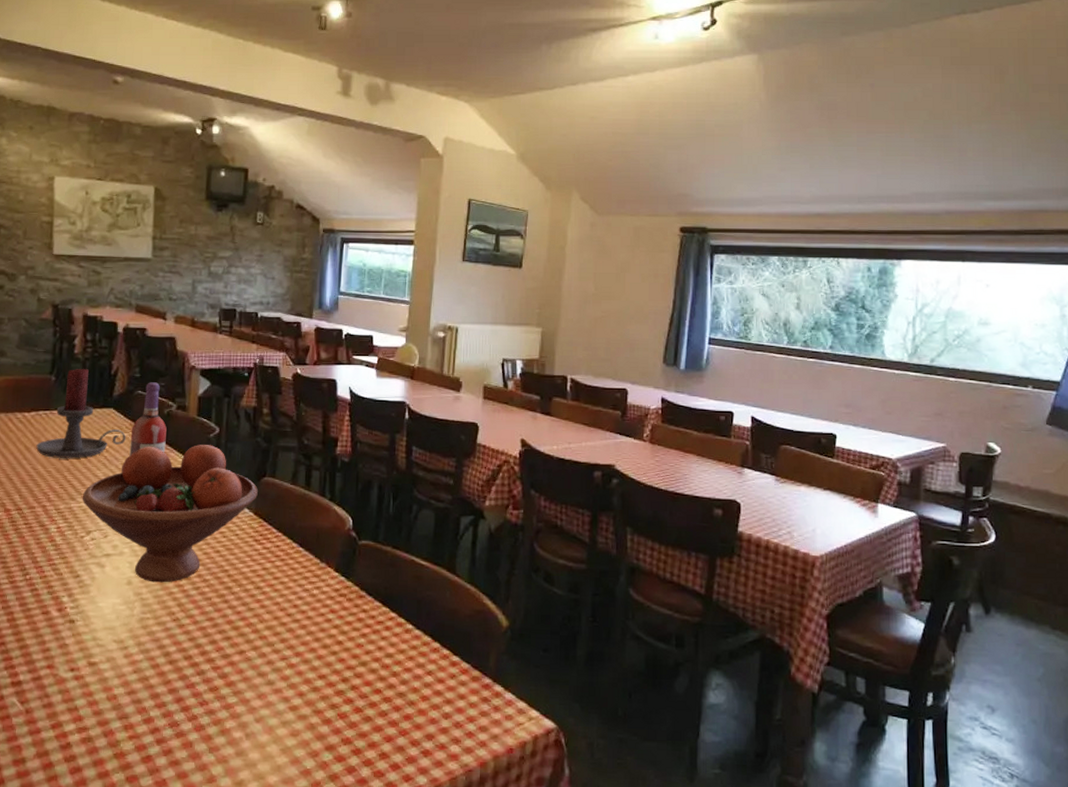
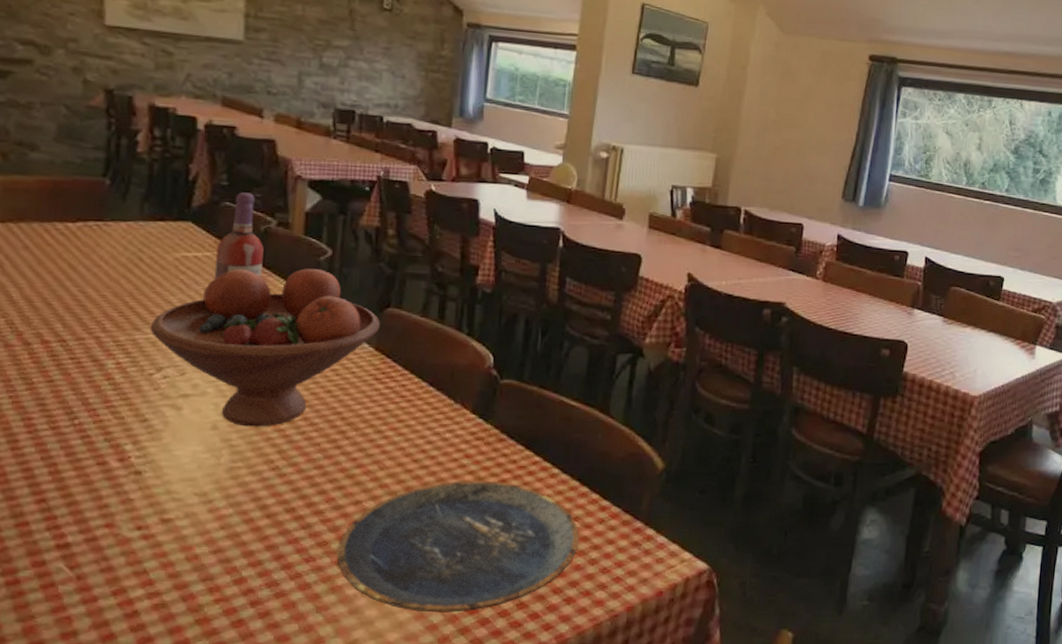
candle holder: present [36,368,126,459] -> none [85,170,209,281]
plate: none [225,634,434,759] -> present [337,481,580,613]

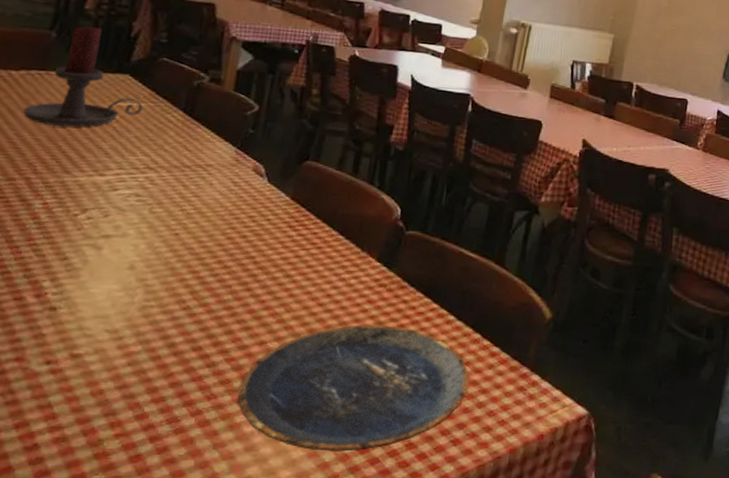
candle holder: none [85,170,209,281] -> present [23,26,143,127]
fruit bowl: present [150,268,380,427] -> none [79,119,298,269]
wine bottle: present [214,192,264,279] -> none [145,49,195,128]

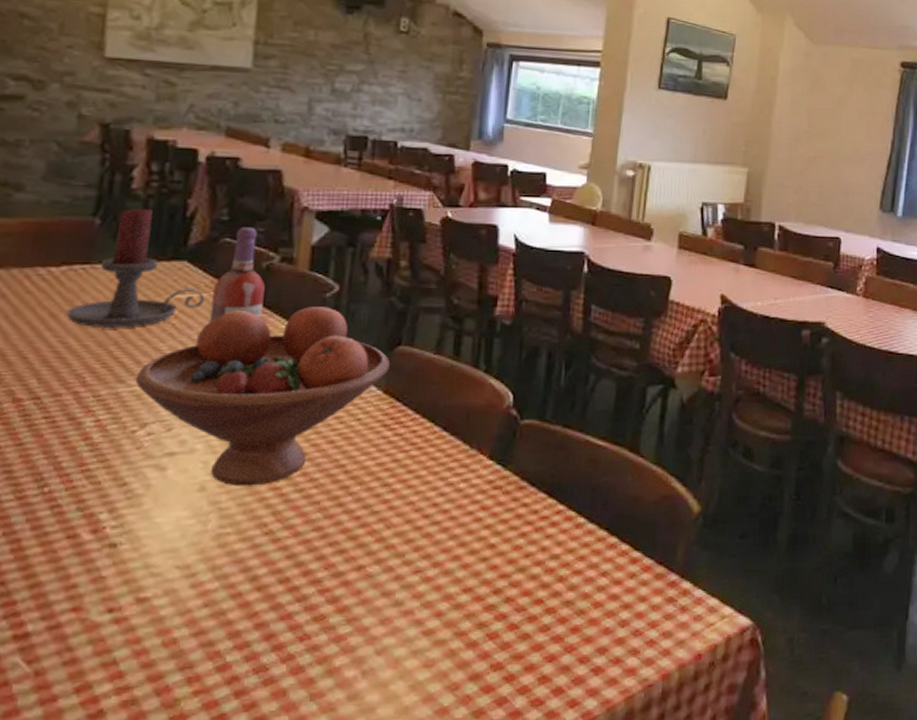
fruit bowl: none [79,119,298,269] -> present [135,307,390,487]
wine bottle: none [145,49,195,128] -> present [209,227,265,322]
plate: present [238,325,470,452] -> none [335,535,609,694]

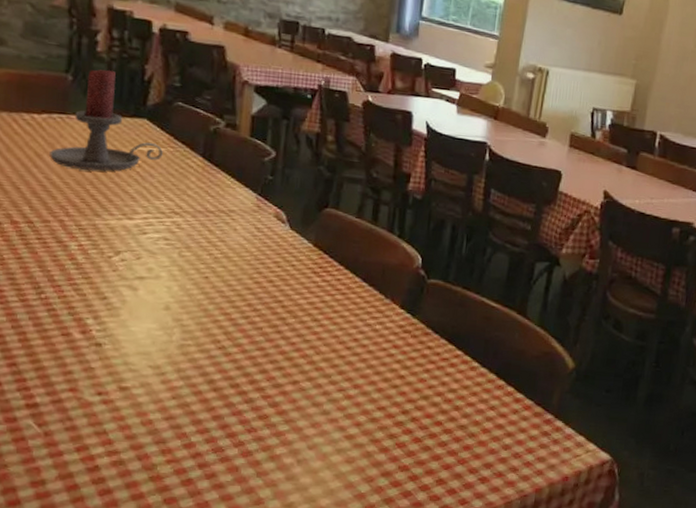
fruit bowl: present [135,307,390,487] -> none [109,165,319,310]
wine bottle: present [209,227,265,322] -> none [167,94,213,174]

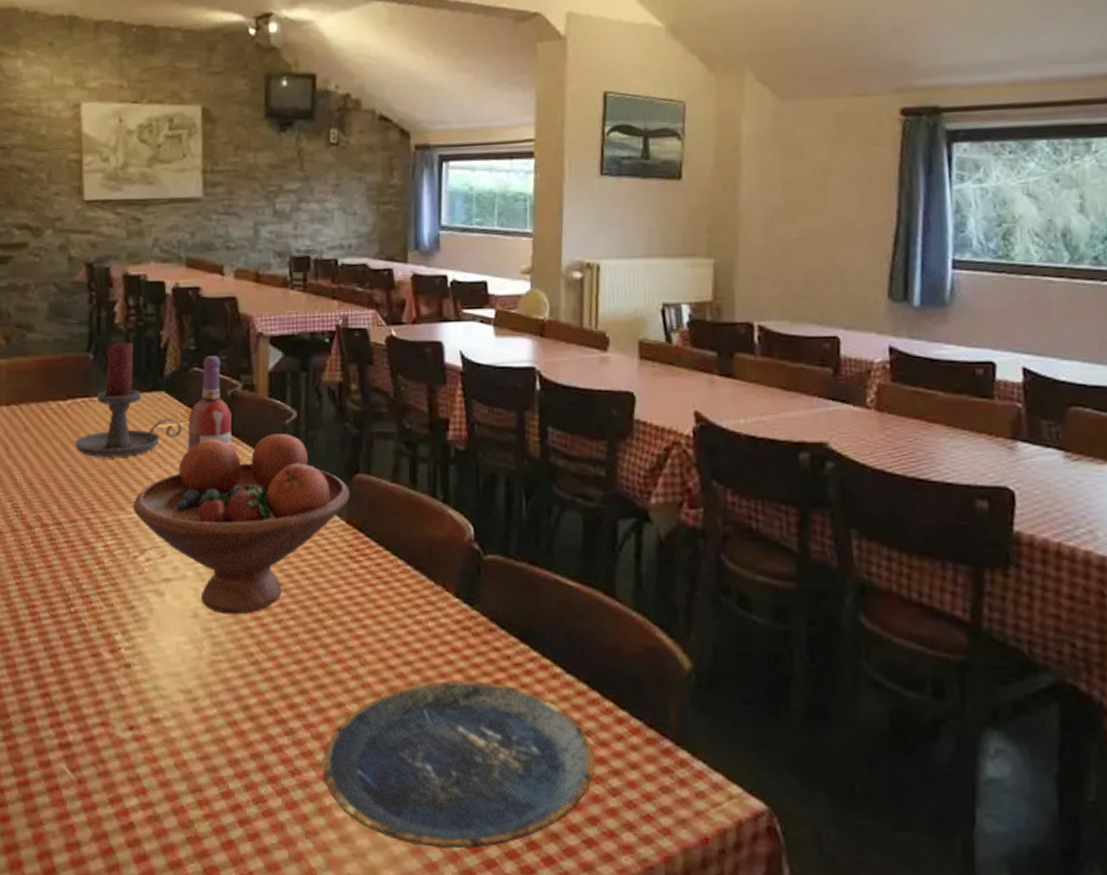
fruit bowl: none [109,165,319,310] -> present [132,434,350,615]
wine bottle: none [167,94,213,174] -> present [187,356,231,451]
plate: none [276,368,495,484] -> present [322,681,595,849]

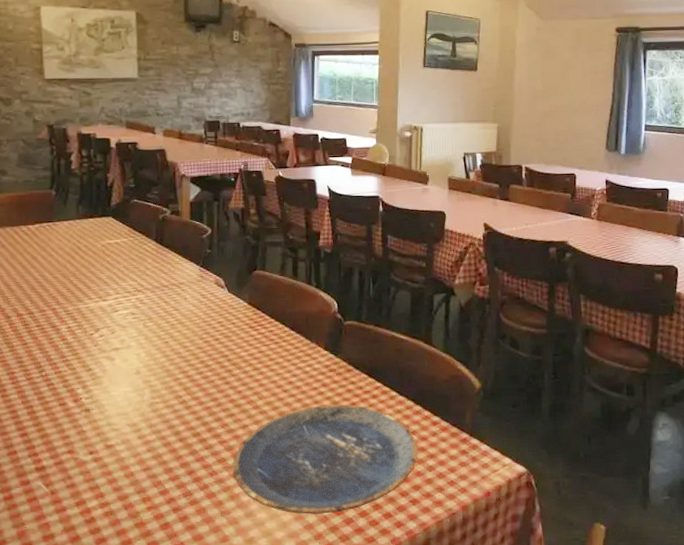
candle holder: present [75,342,182,457] -> none [42,182,125,265]
fruit bowl: present [132,434,350,615] -> none [89,245,250,371]
wine bottle: present [187,356,231,451] -> none [130,191,163,259]

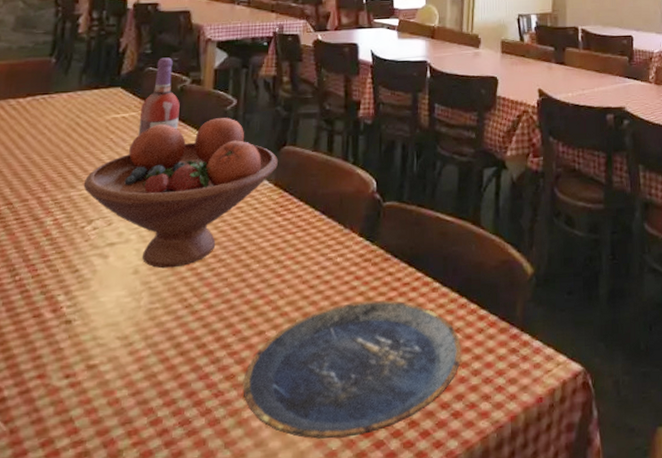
fruit bowl: none [89,245,250,371] -> present [83,118,278,269]
wine bottle: none [130,191,163,259] -> present [138,57,180,135]

